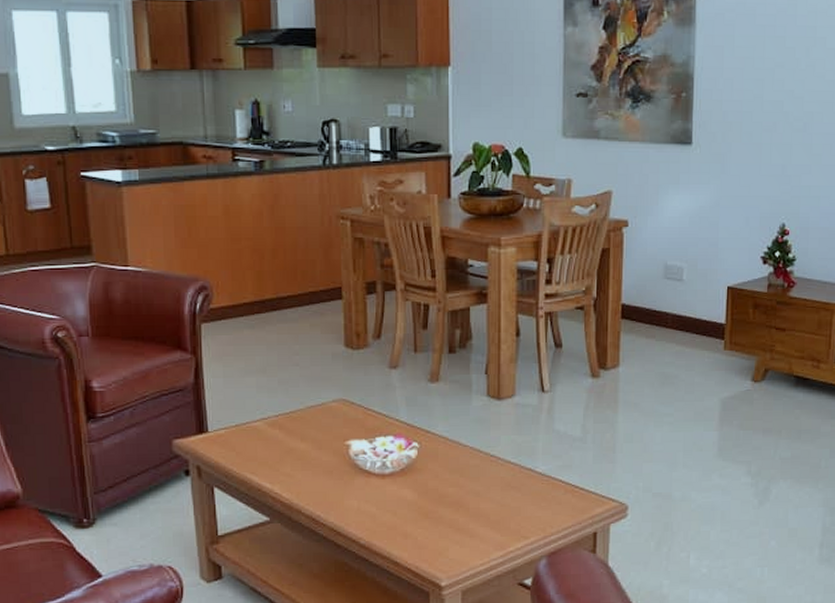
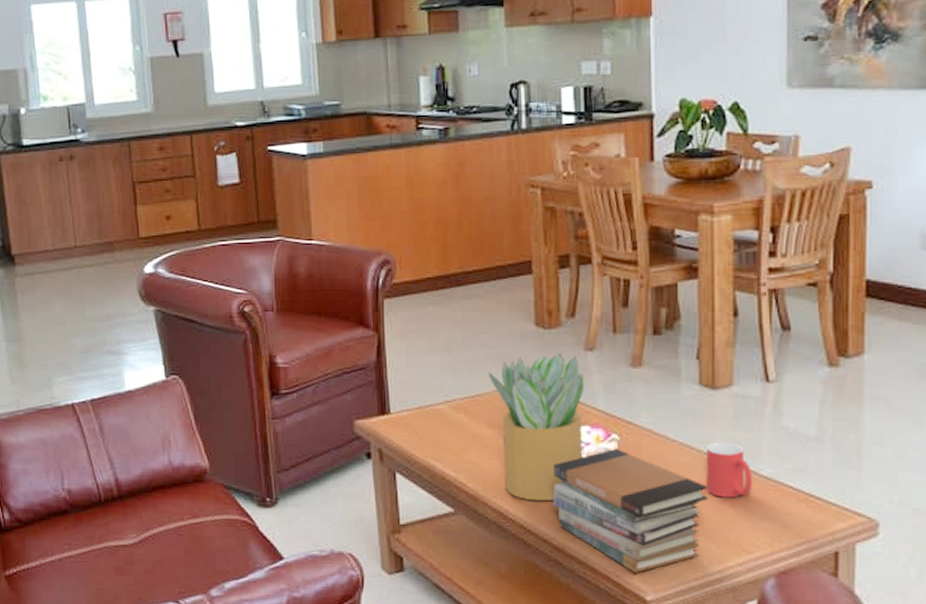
potted plant: none [301,371,388,506] -> present [488,353,584,502]
book stack: none [360,454,493,564] -> present [552,448,707,574]
mug: none [492,445,530,493] -> present [705,441,753,498]

